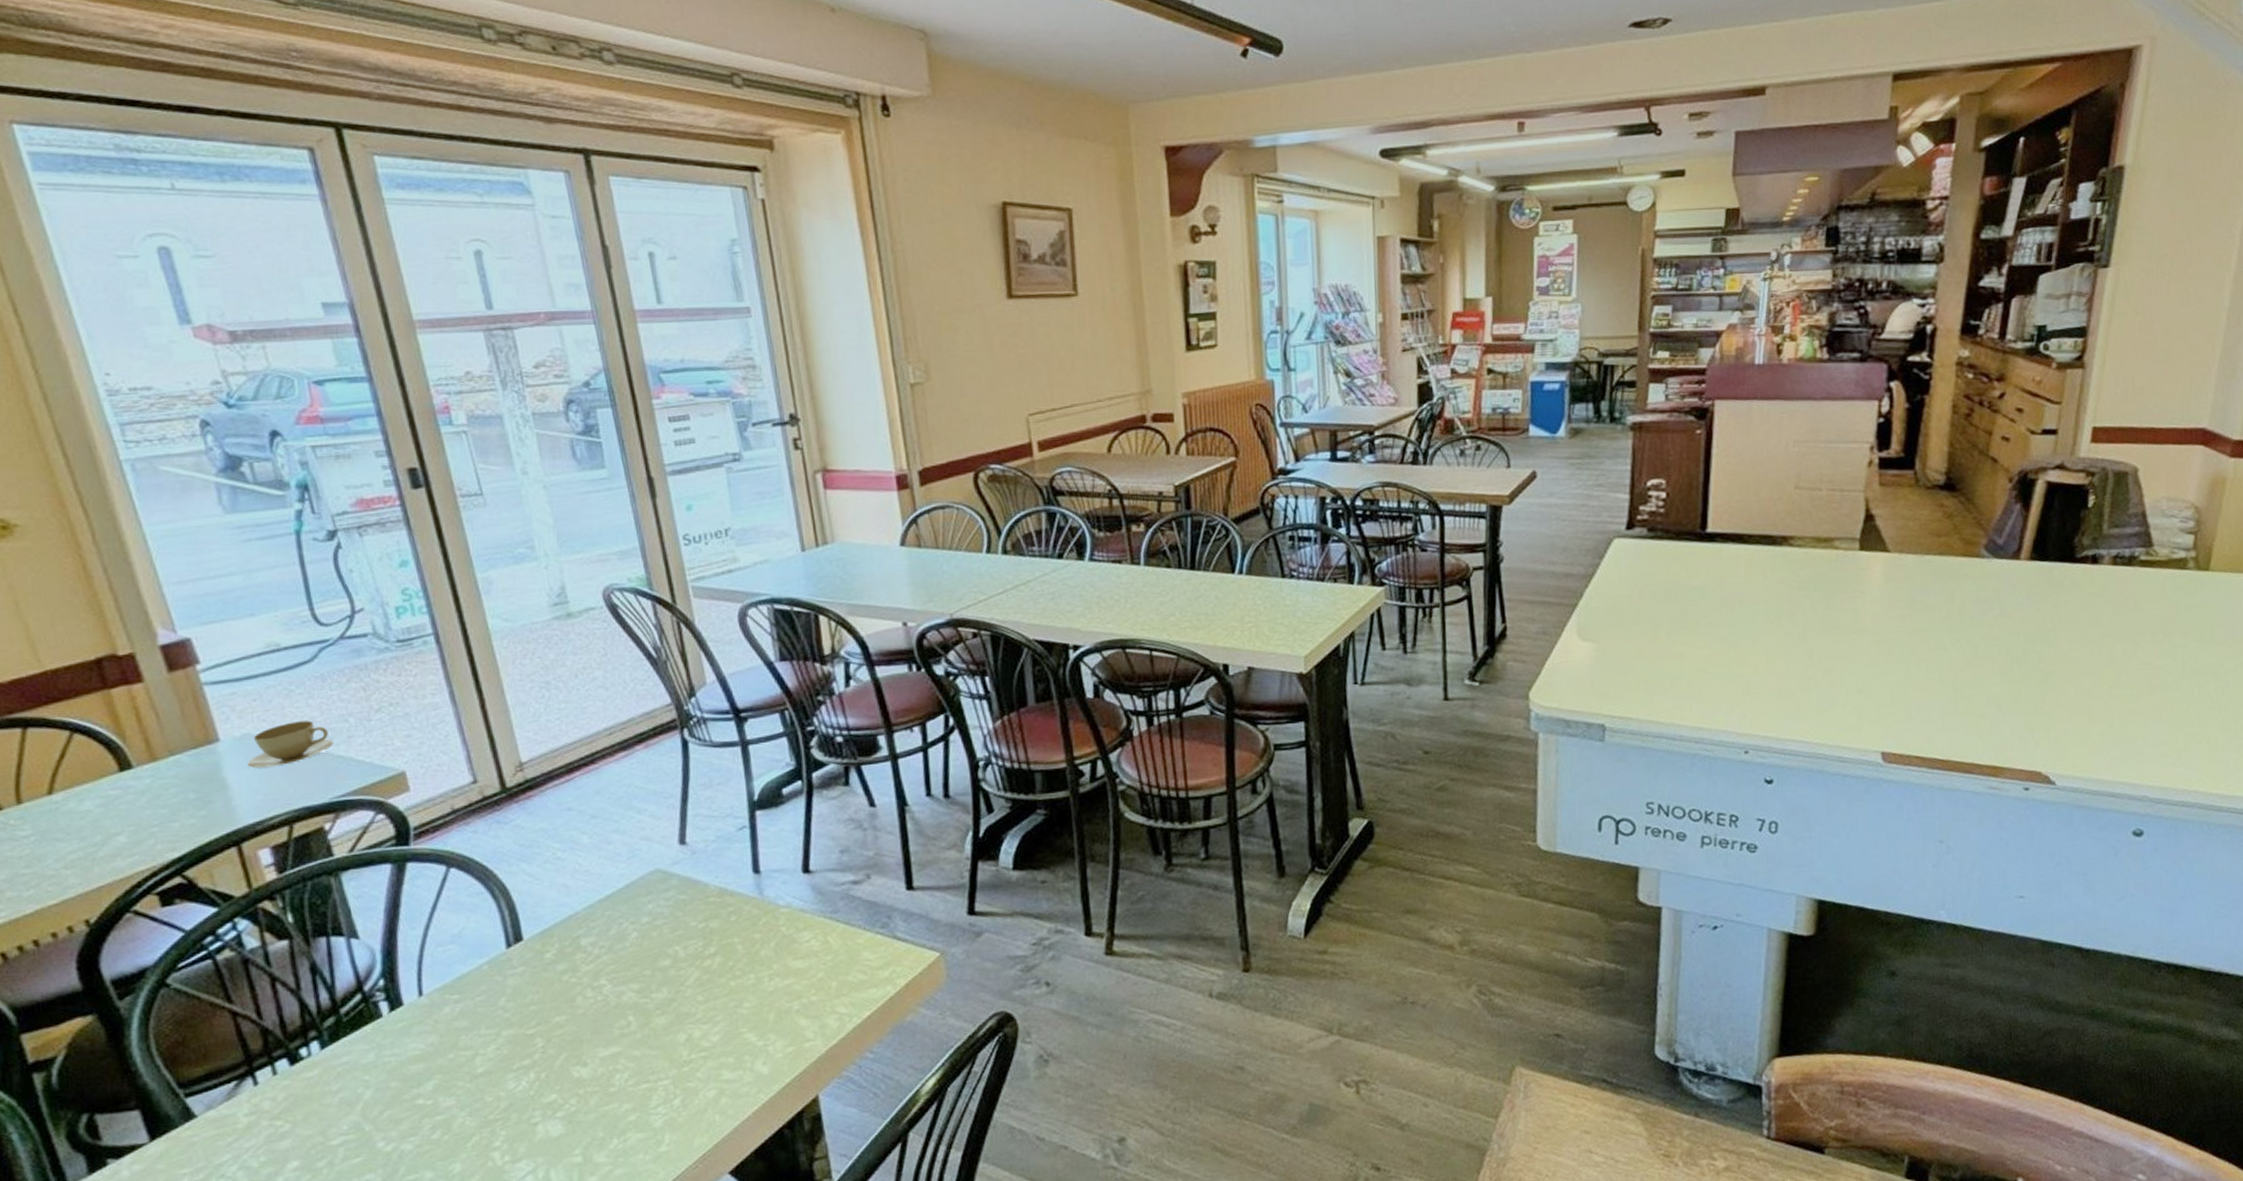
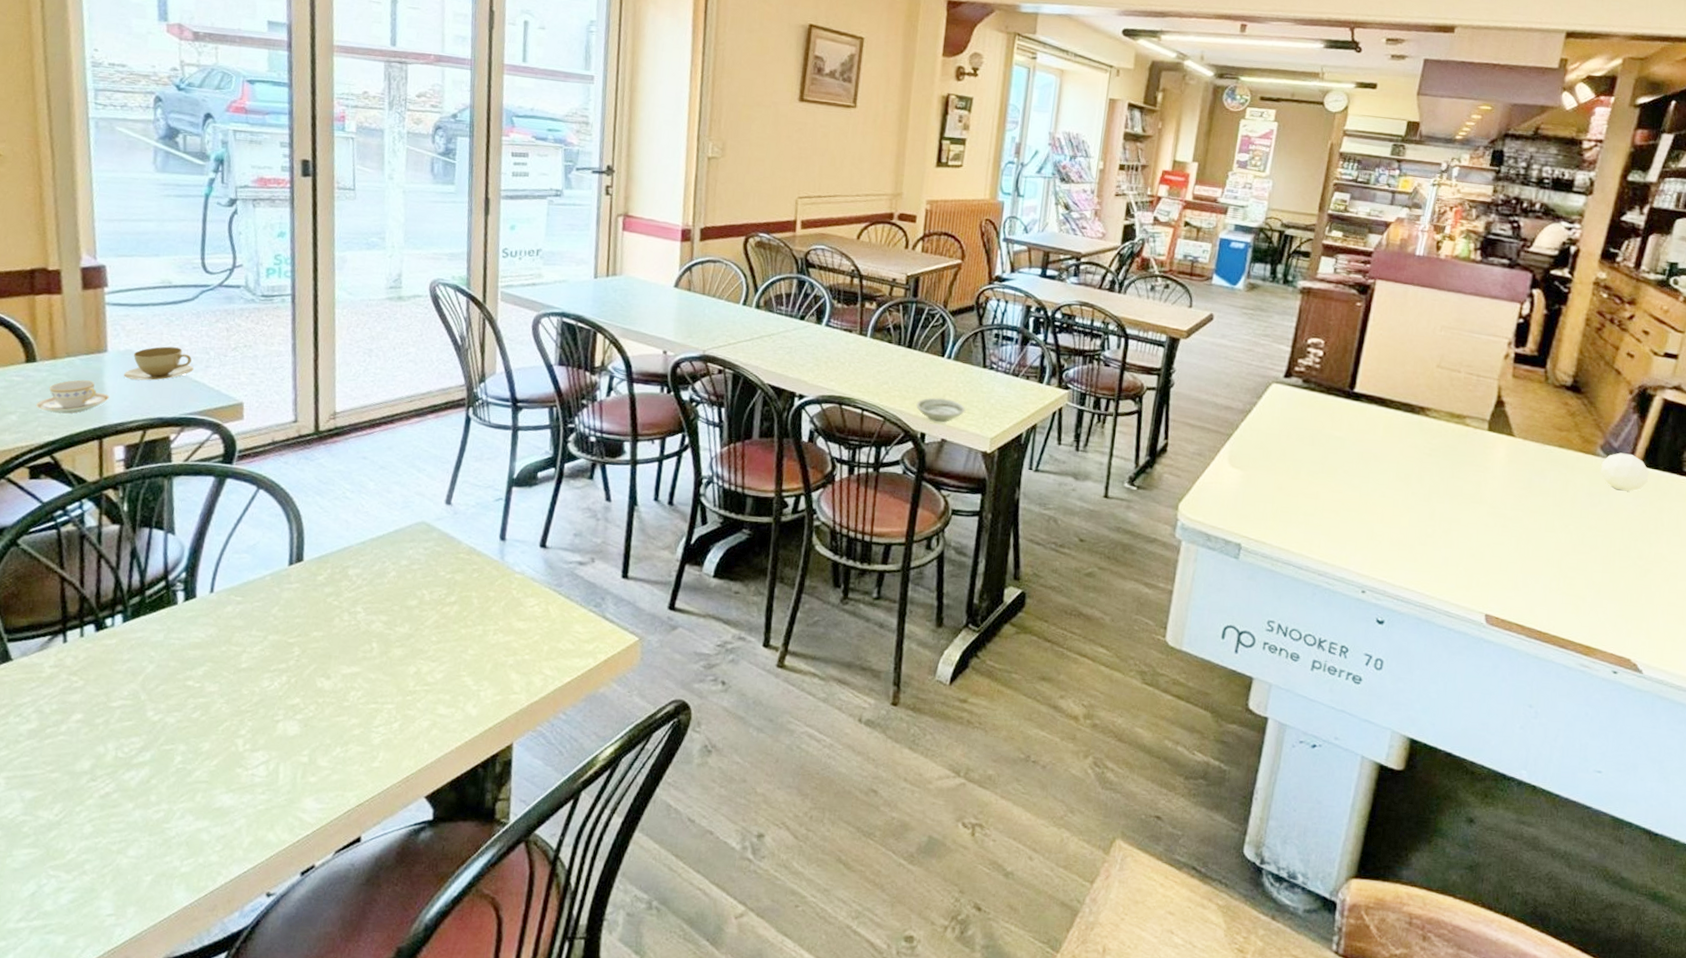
teacup: none [145,778,236,825] -> present [35,380,109,414]
saucer: none [1212,620,1271,649] -> present [916,397,966,422]
ball: none [1987,549,2040,592] -> present [1601,452,1649,492]

